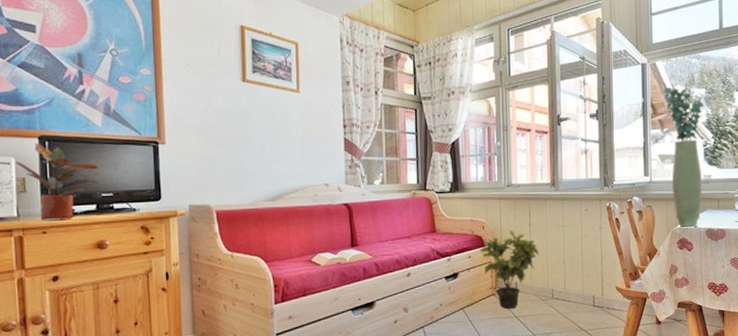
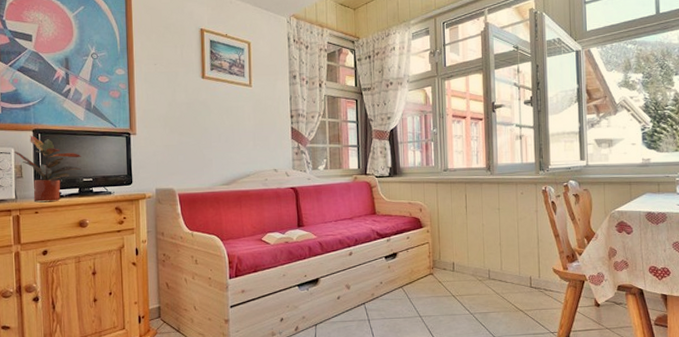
potted plant: present [479,230,540,309] -> none [417,212,476,288]
vase: present [662,82,704,228] -> none [597,68,641,211]

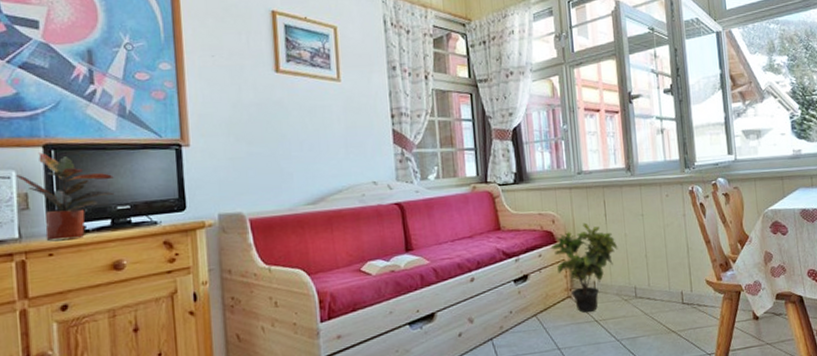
potted plant: none [417,212,476,288] -> present [550,222,618,313]

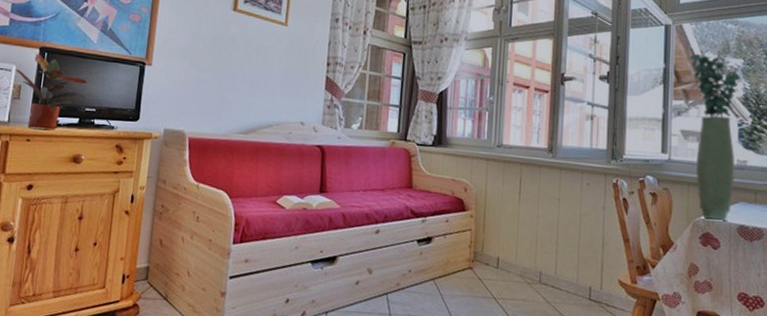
potted plant: present [550,222,618,313] -> none [459,196,528,288]
vase: none [740,50,793,209] -> present [689,47,740,222]

